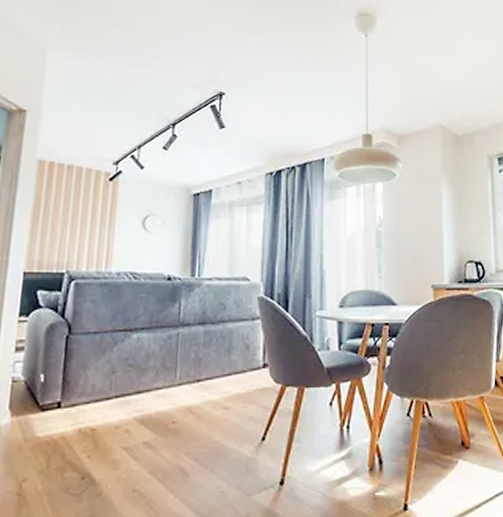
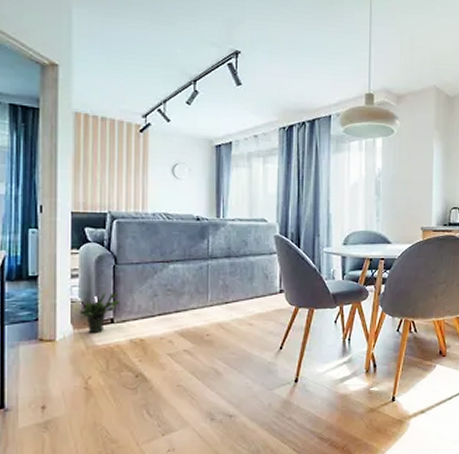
potted plant: none [21,369,70,422] -> present [80,292,119,334]

